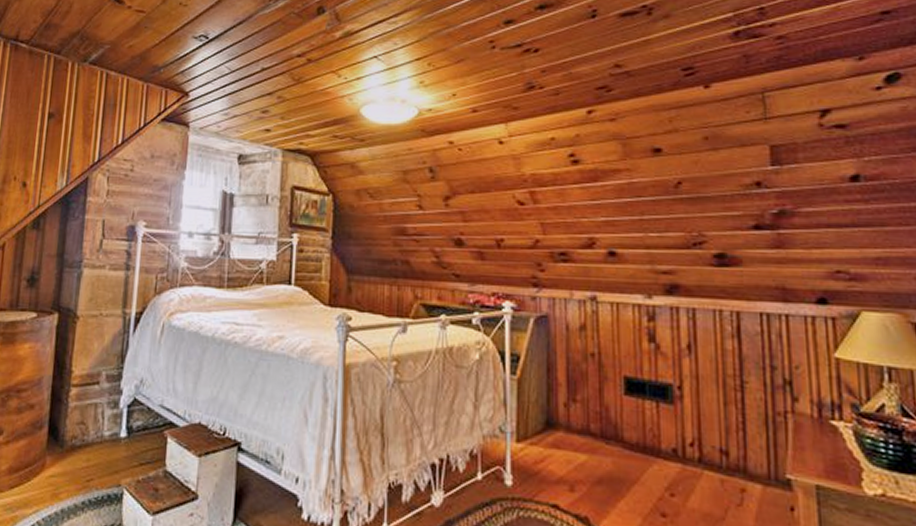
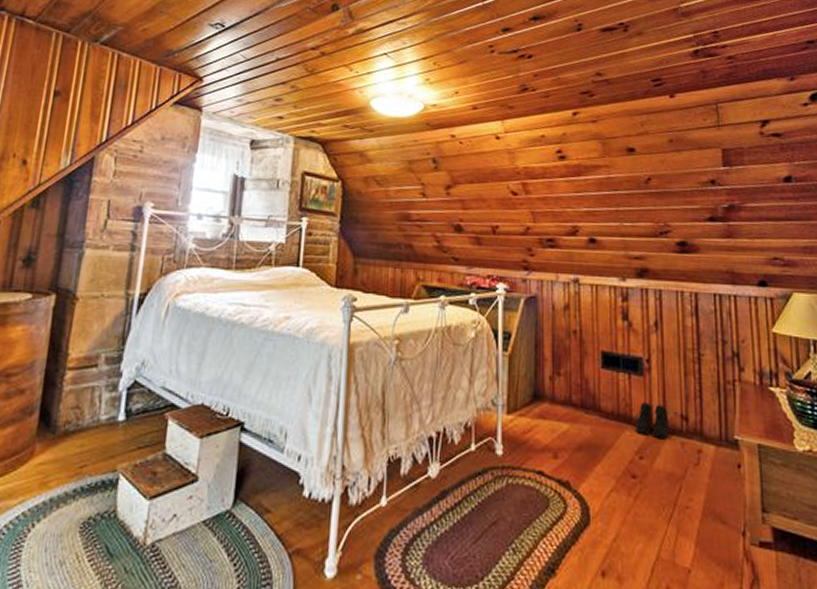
boots: none [665,434,706,474] -> present [636,402,670,438]

